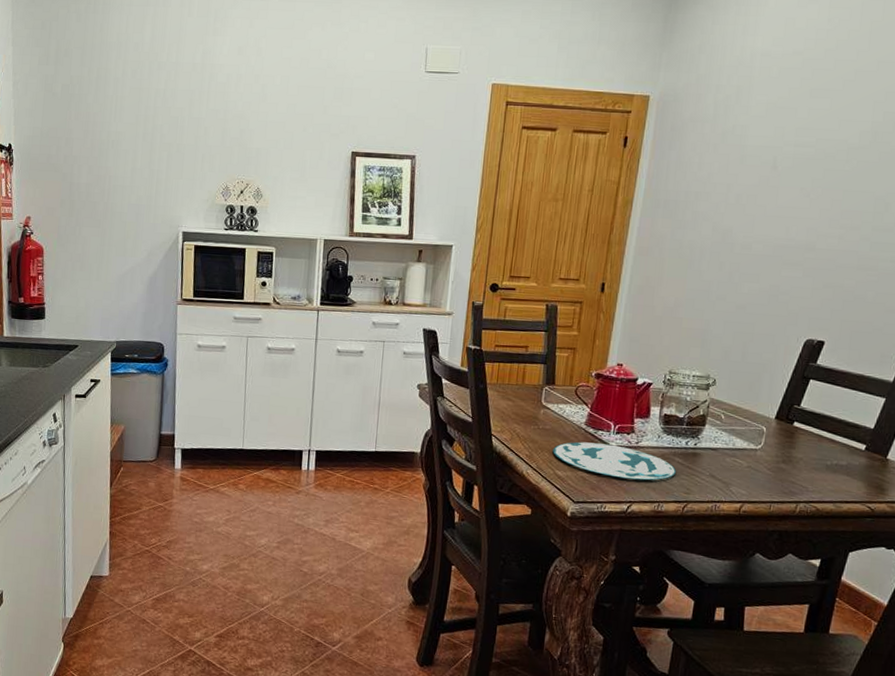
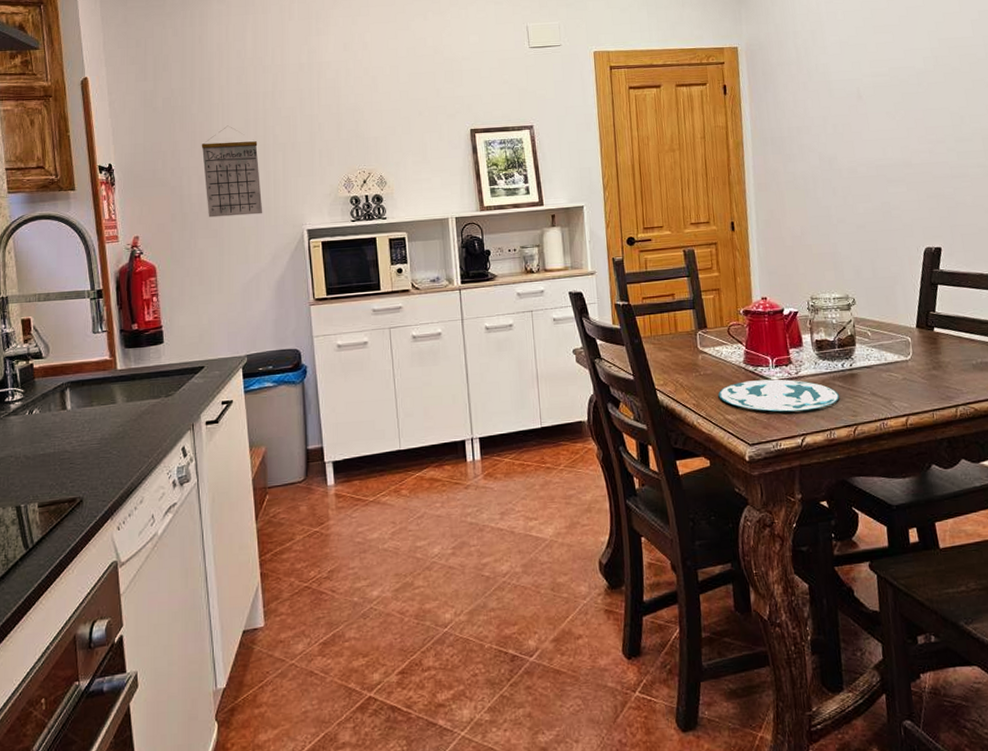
calendar: none [93,119,146,211] -> present [201,125,263,218]

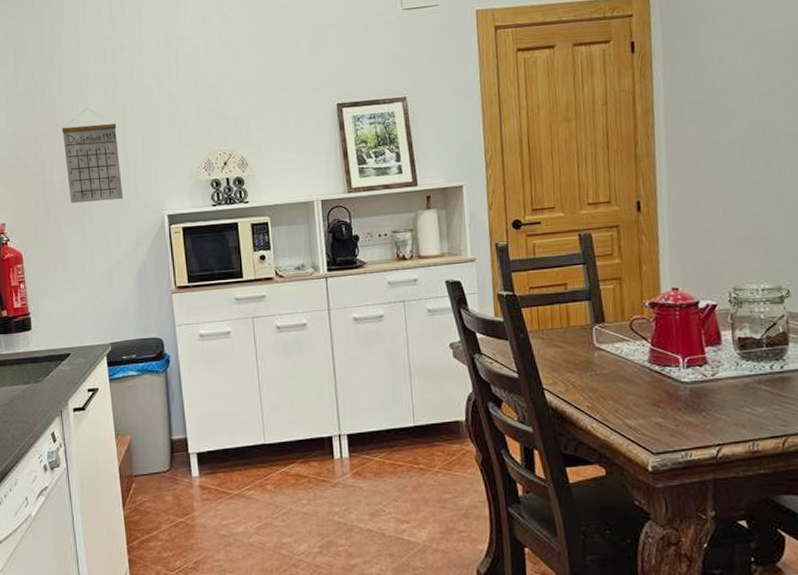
plate: present [718,379,840,412] -> none [617,381,767,419]

